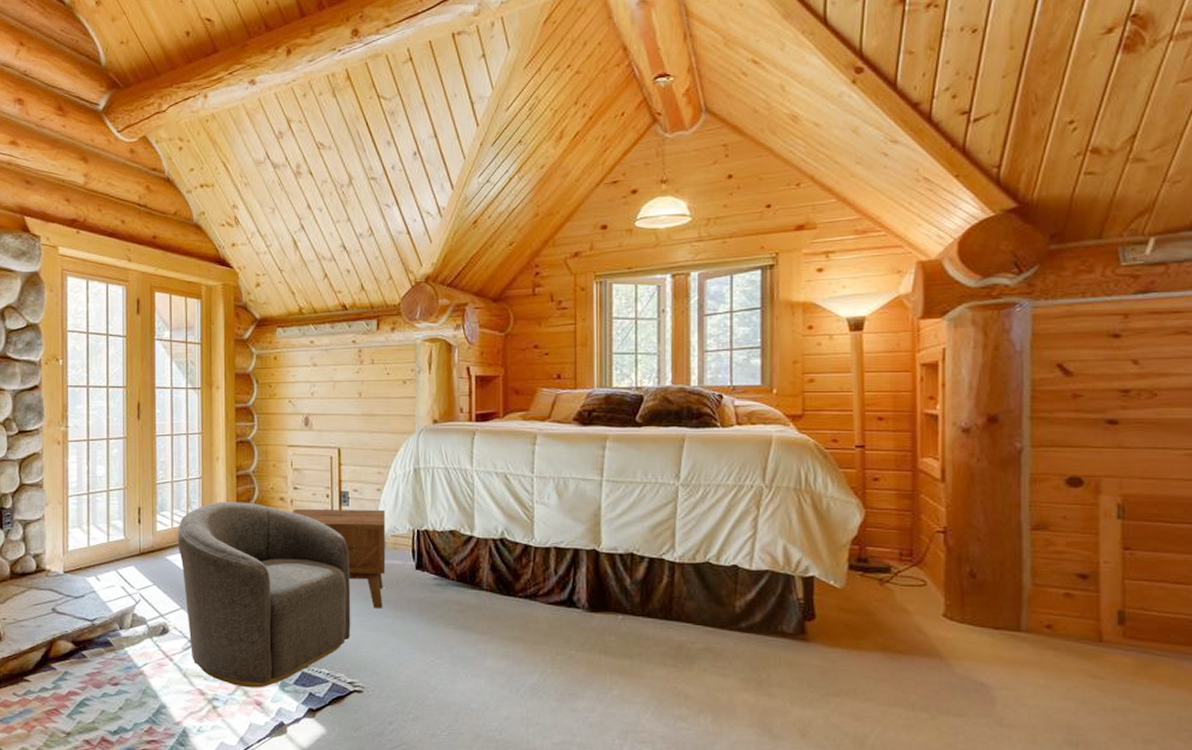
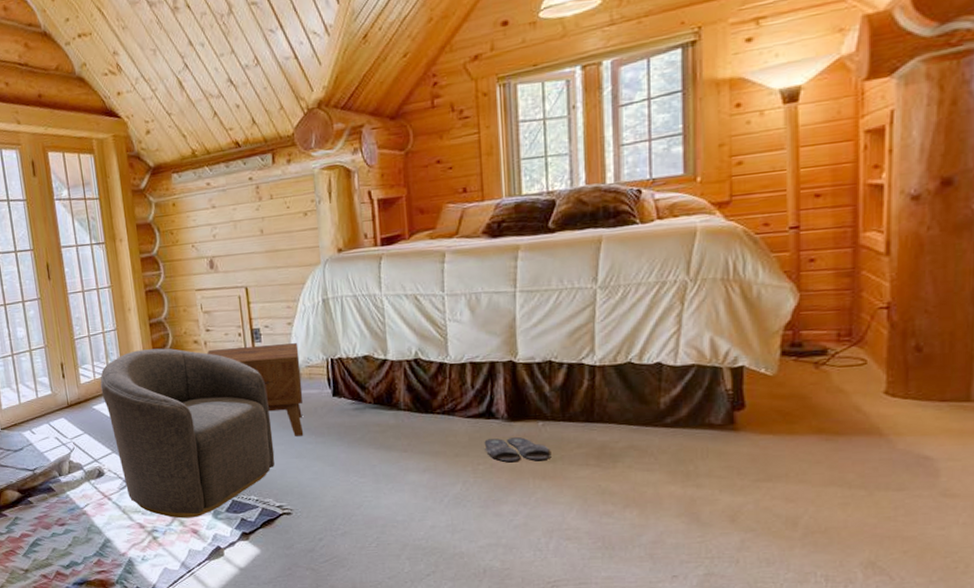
slippers: none [564,628,628,656] -> present [484,437,550,463]

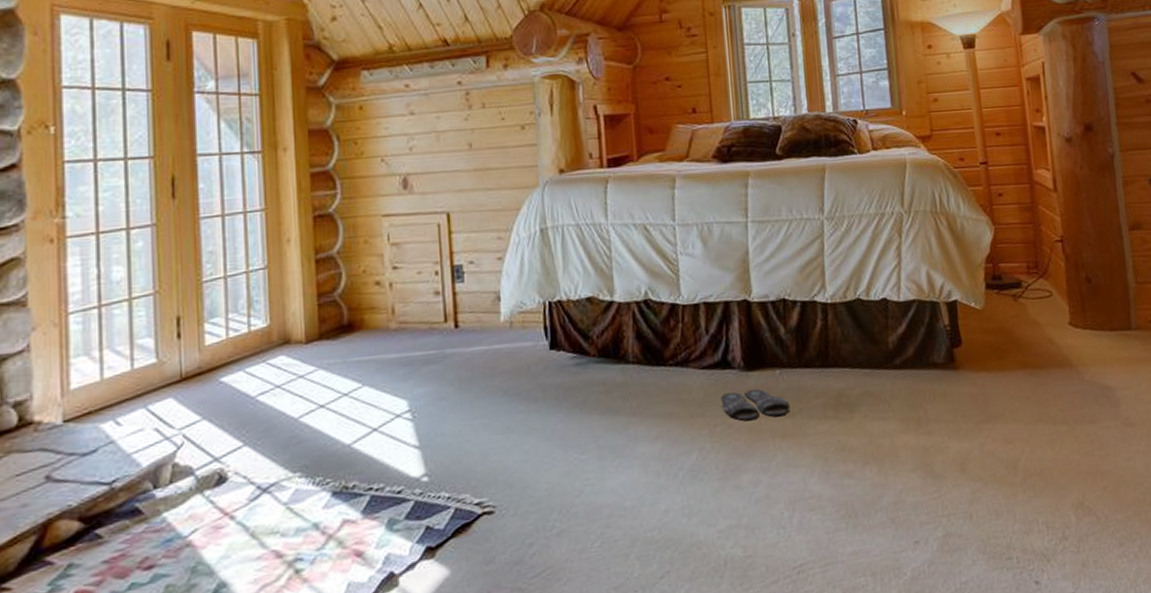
armchair: present [100,348,275,519] -> none [235,292,475,537]
side table: present [207,343,304,436] -> none [392,283,514,405]

